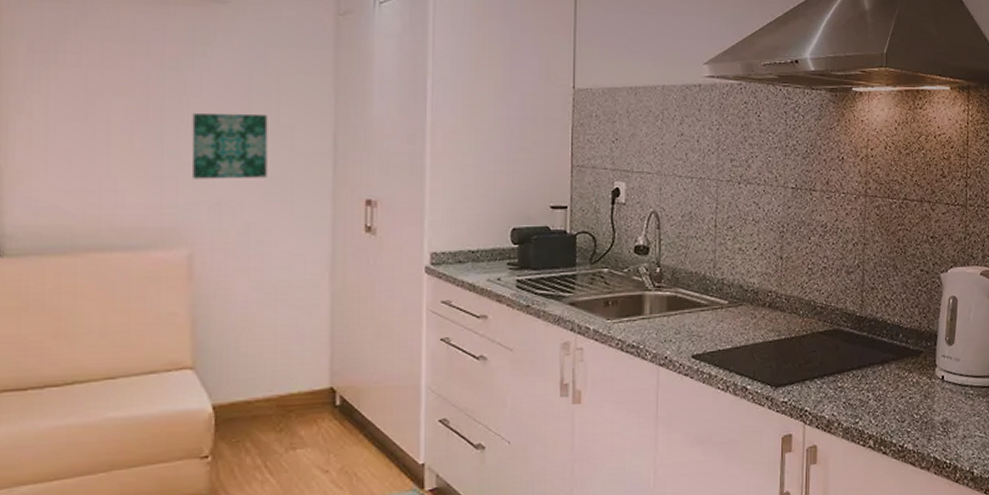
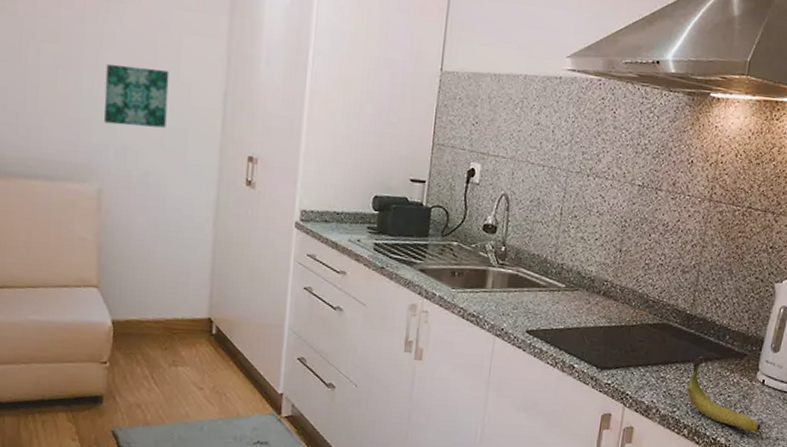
banana: none [867,360,947,433] -> present [687,357,761,432]

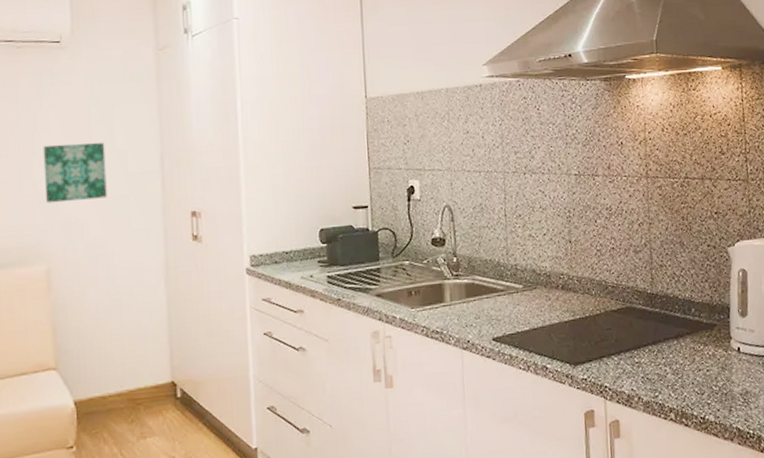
banana: present [687,357,761,432] -> none [664,334,747,404]

